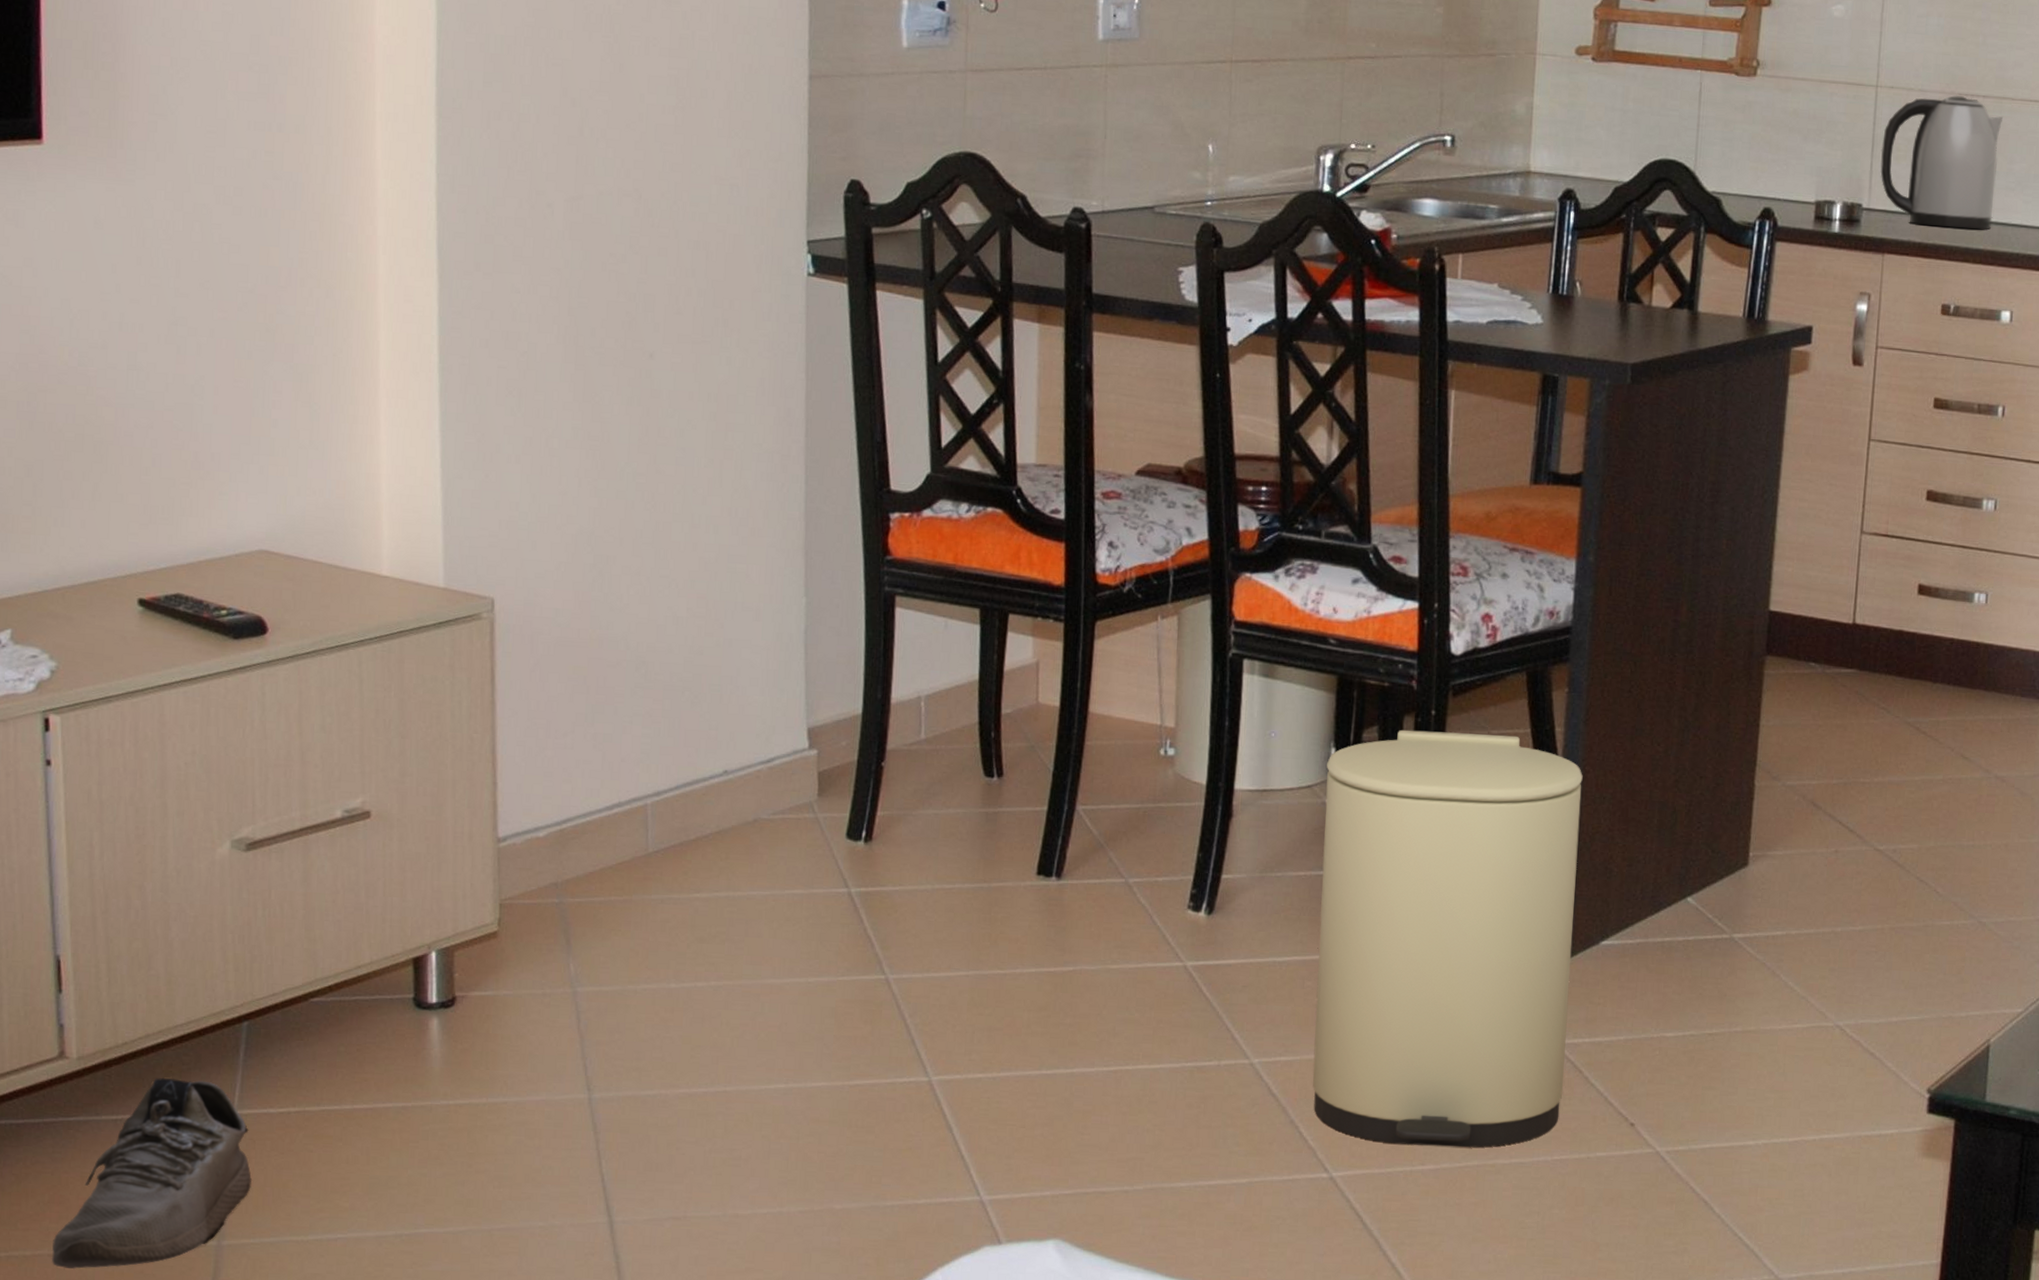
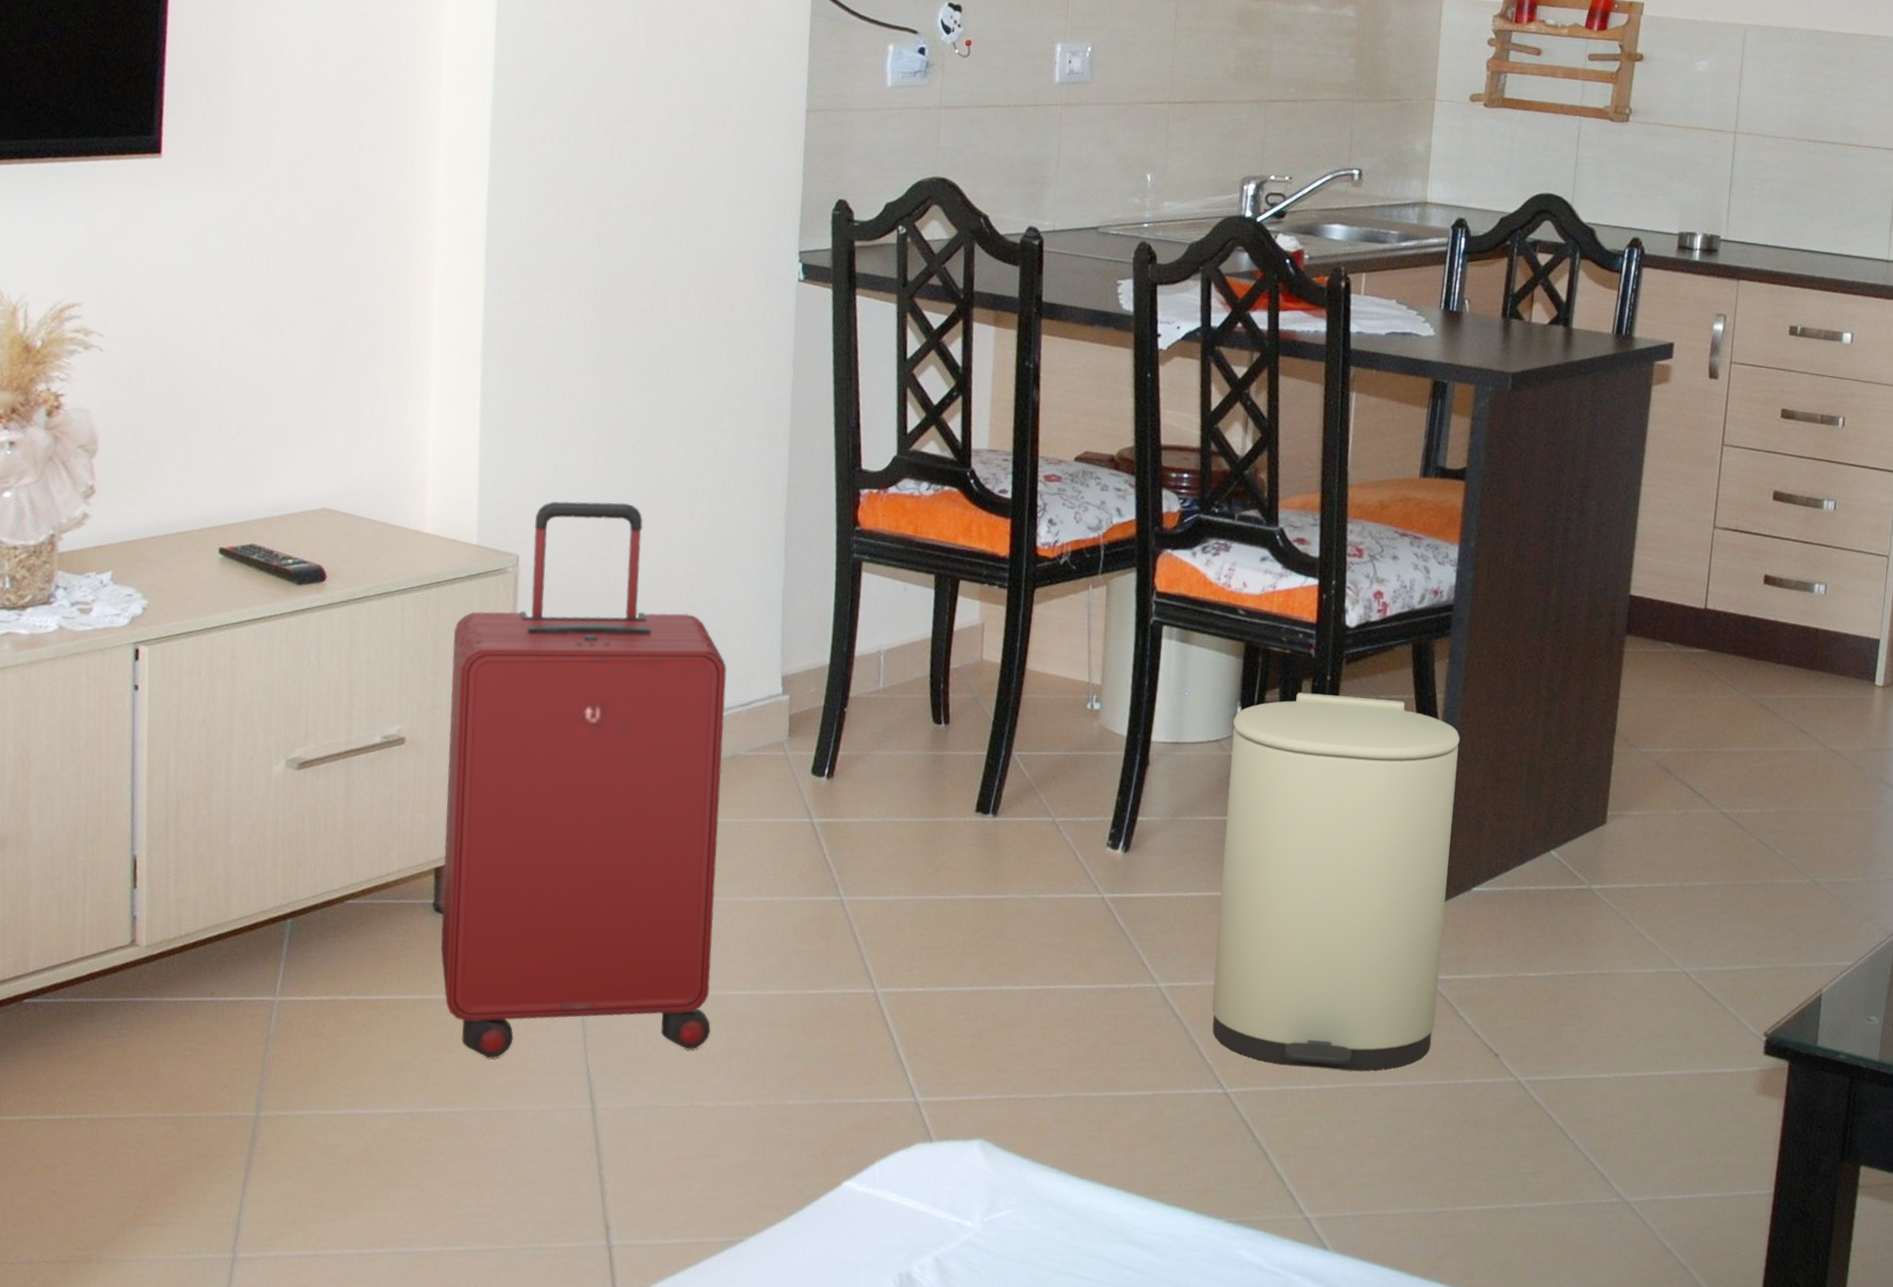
athletic shoe: present [52,1078,253,1270] -> none [114,966,288,1133]
suitcase: none [421,534,744,1171] -> present [440,501,727,1058]
kettle: present [1880,95,2003,230] -> none [1737,142,1847,261]

